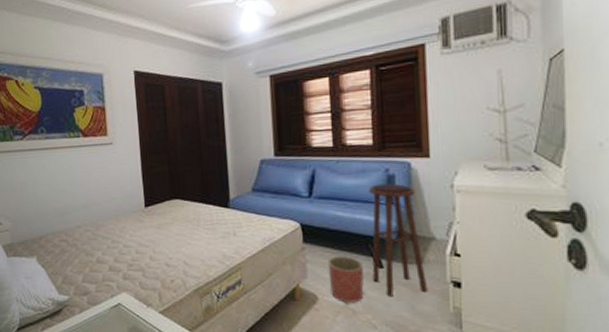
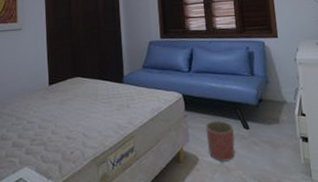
stool: present [369,183,428,297] -> none [235,58,284,154]

